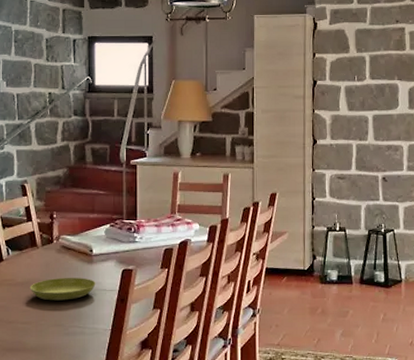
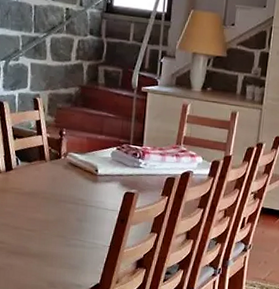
saucer: present [29,278,96,301] -> none [36,192,99,215]

